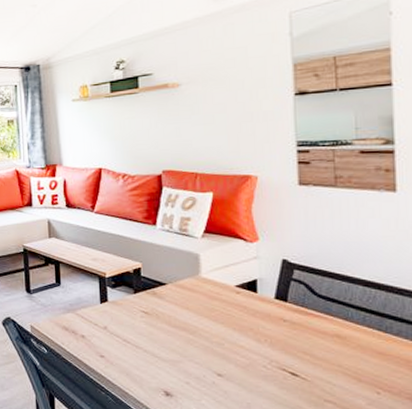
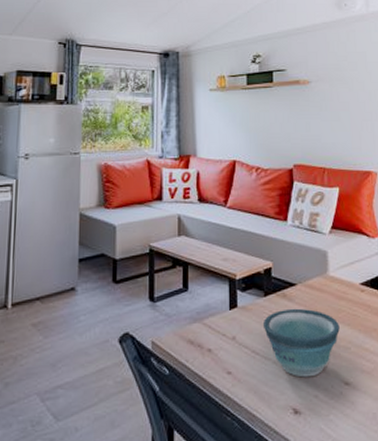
bowl: none [133,305,212,366] -> present [262,308,340,378]

